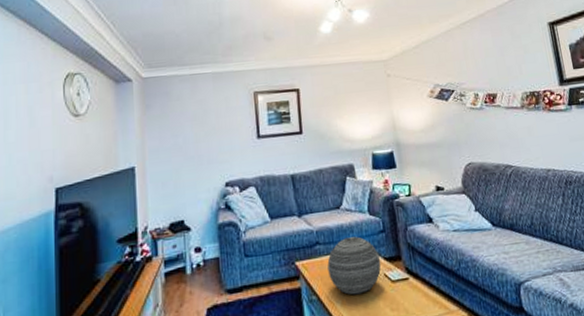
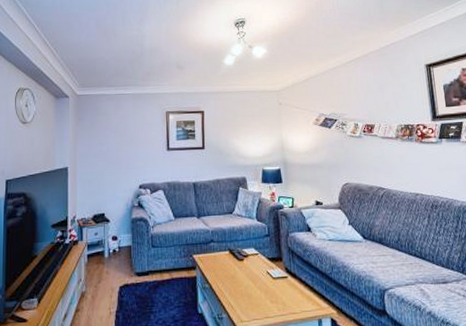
decorative orb: present [327,236,381,295] -> none [219,238,265,287]

